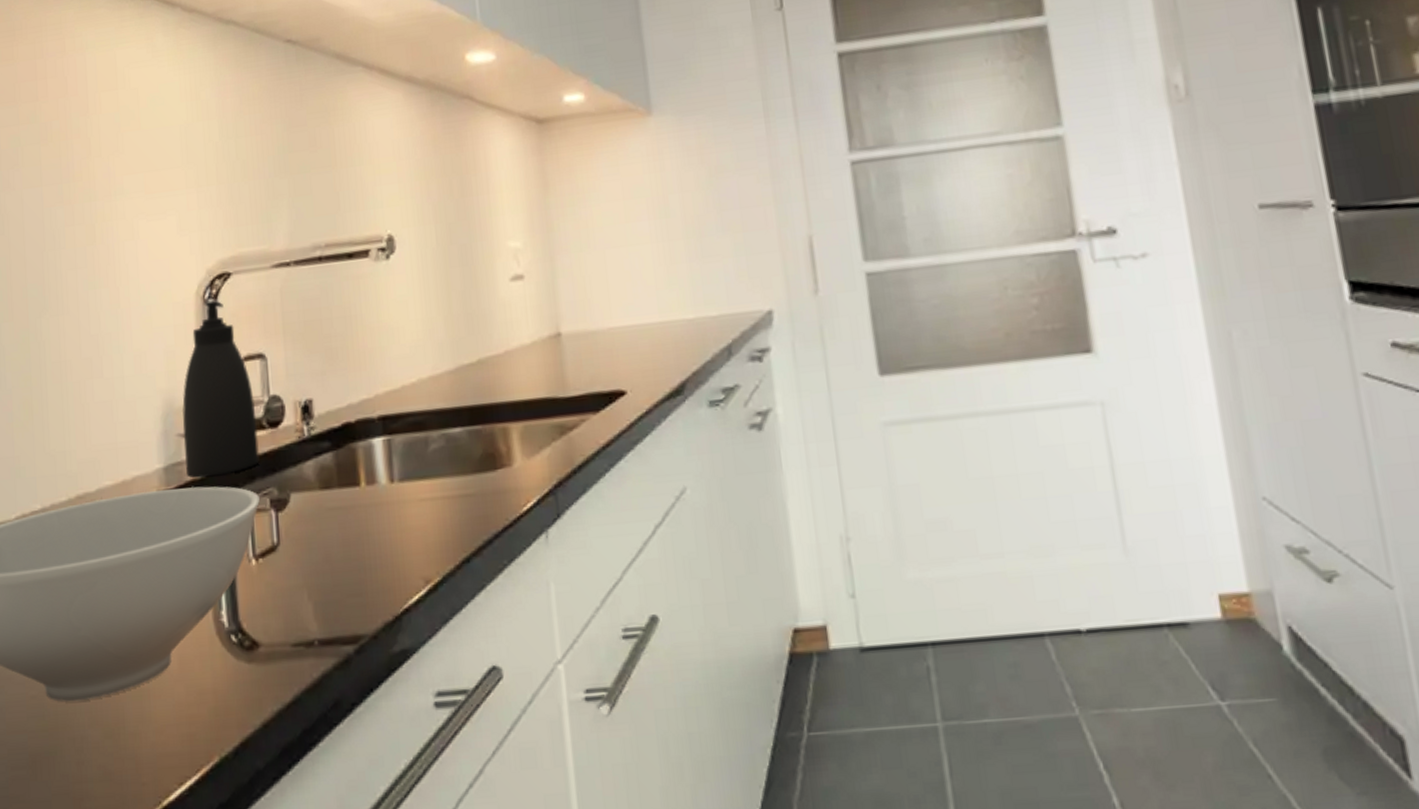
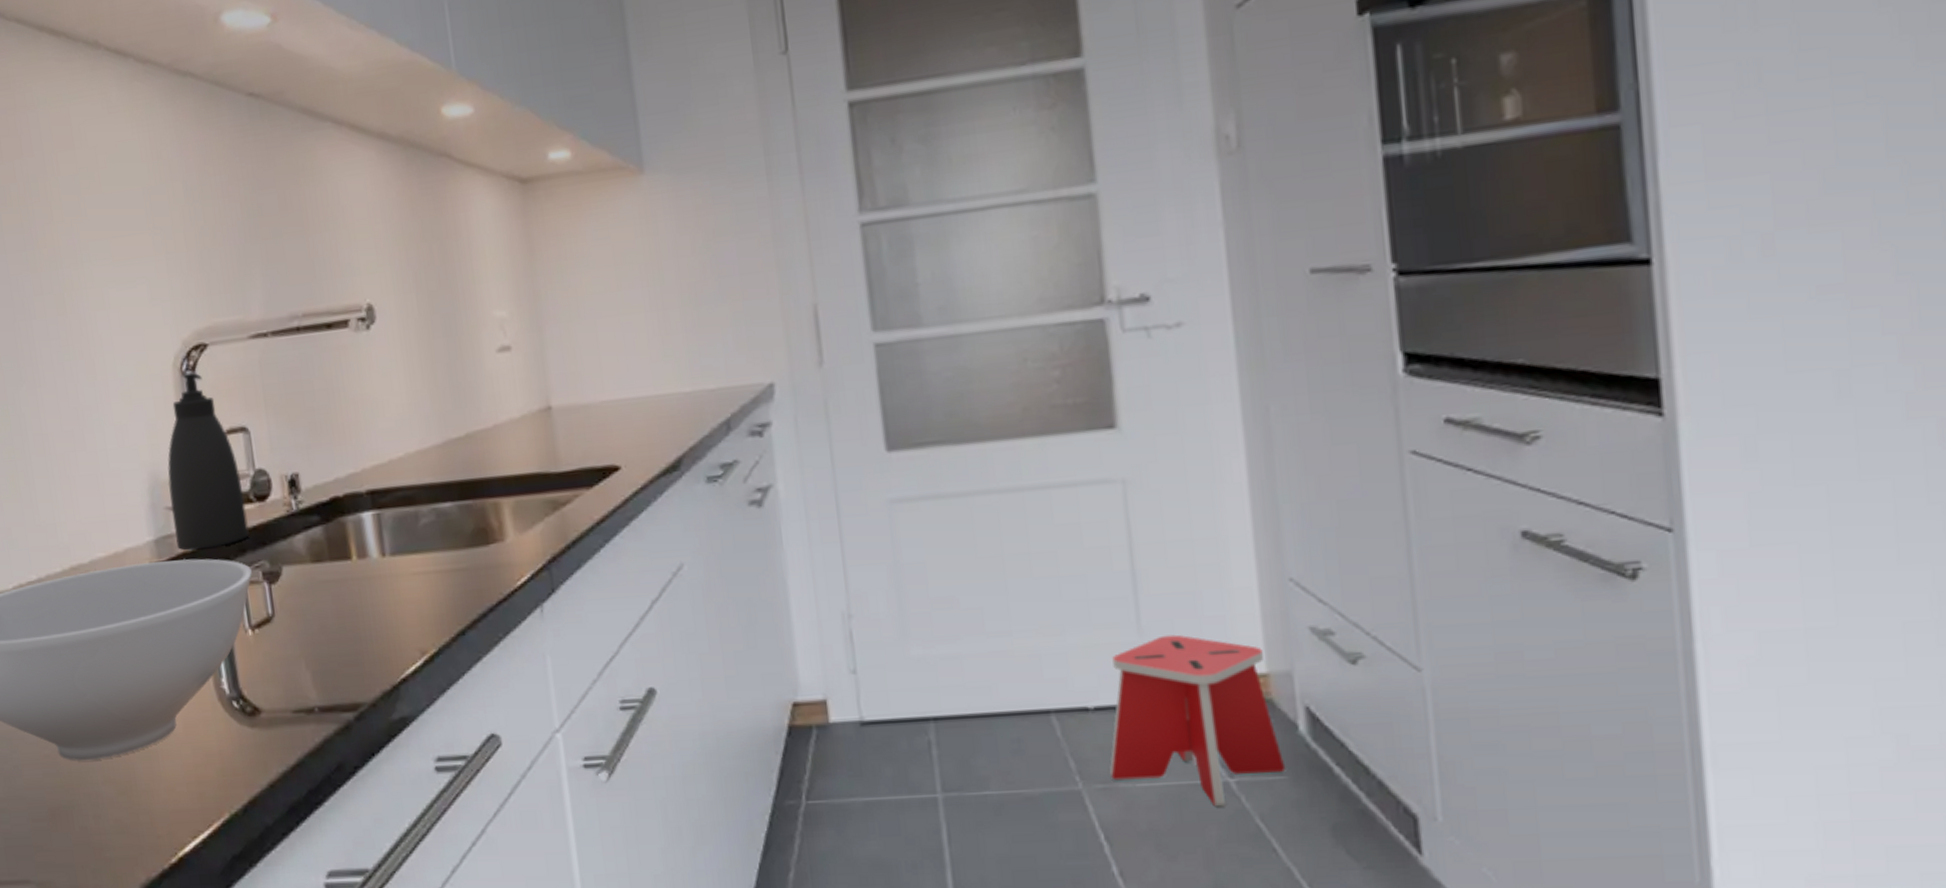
step stool: none [1101,554,1274,732] -> present [1109,634,1286,807]

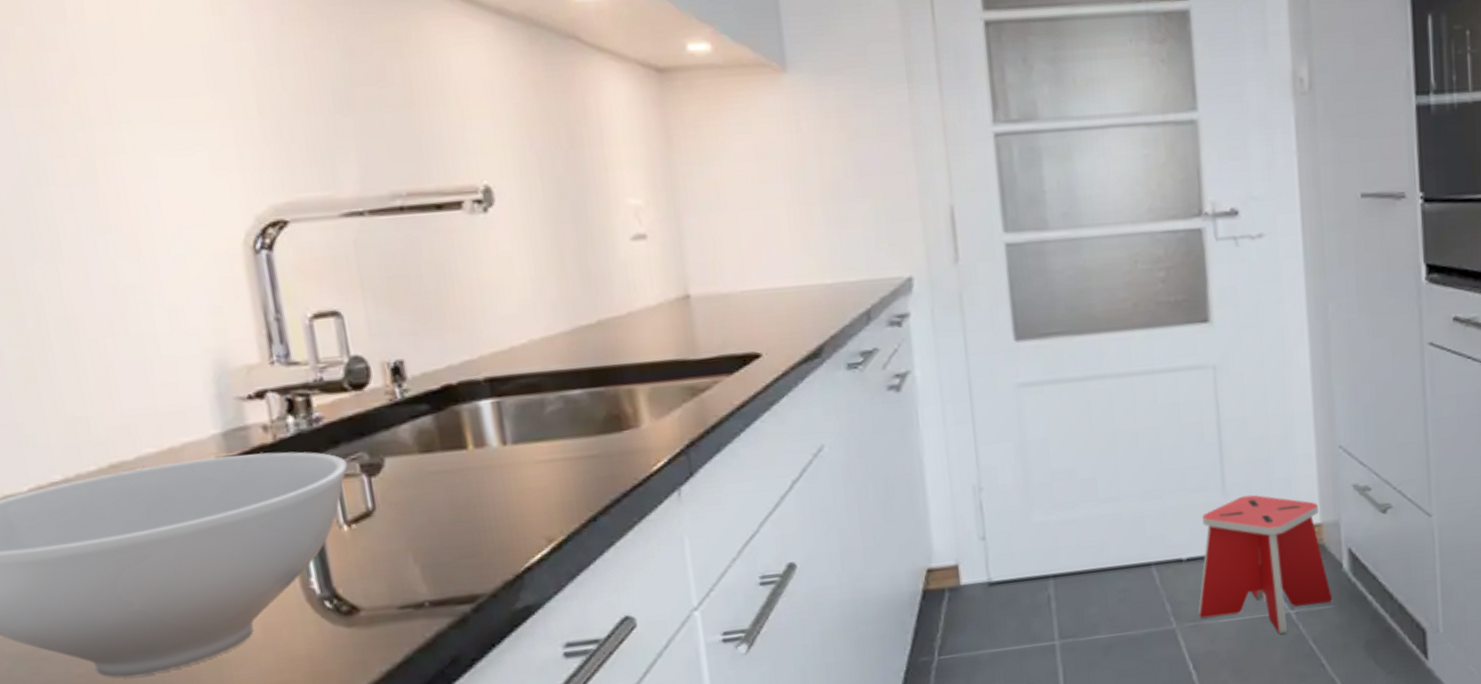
soap dispenser: present [167,372,249,550] -> none [238,250,343,443]

